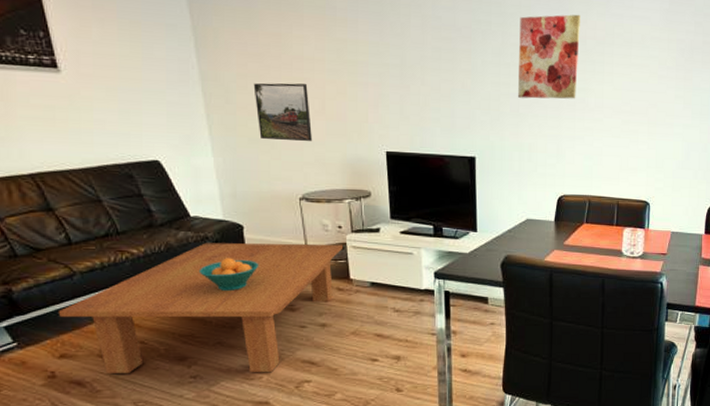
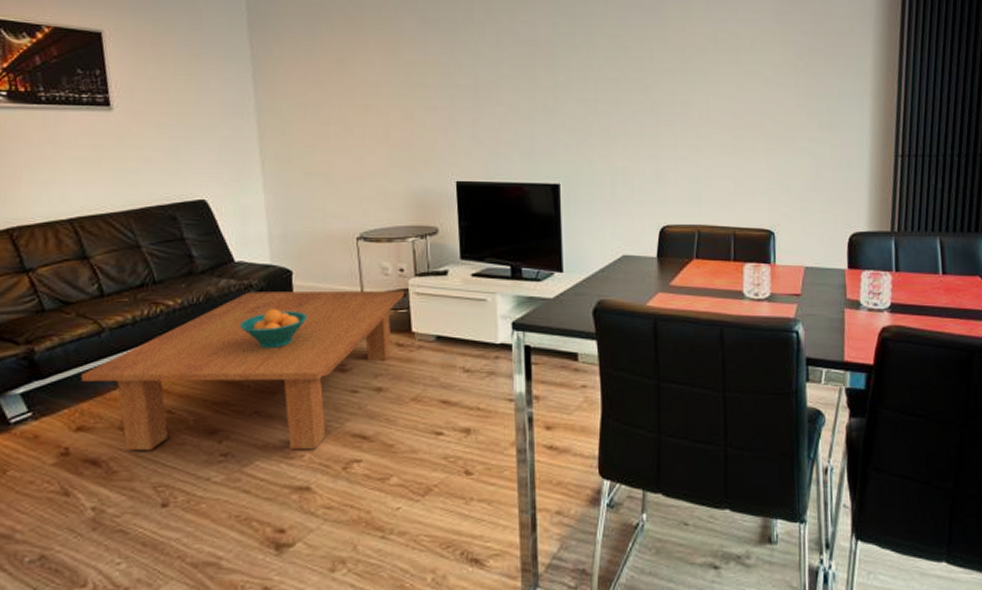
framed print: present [253,83,313,141] -> none [312,110,375,173]
wall art: present [517,14,580,99] -> none [607,21,678,116]

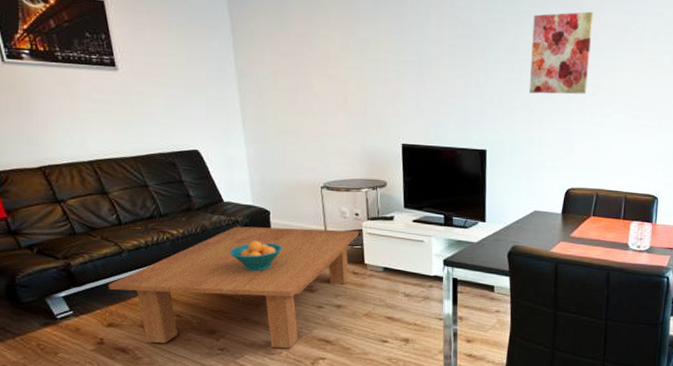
wall art: none [607,21,678,116] -> present [529,11,593,95]

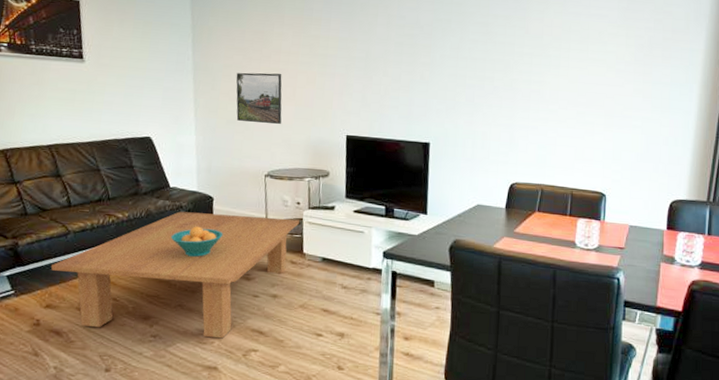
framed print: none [283,79,335,134] -> present [236,72,282,124]
wall art: present [529,11,593,95] -> none [473,13,537,91]

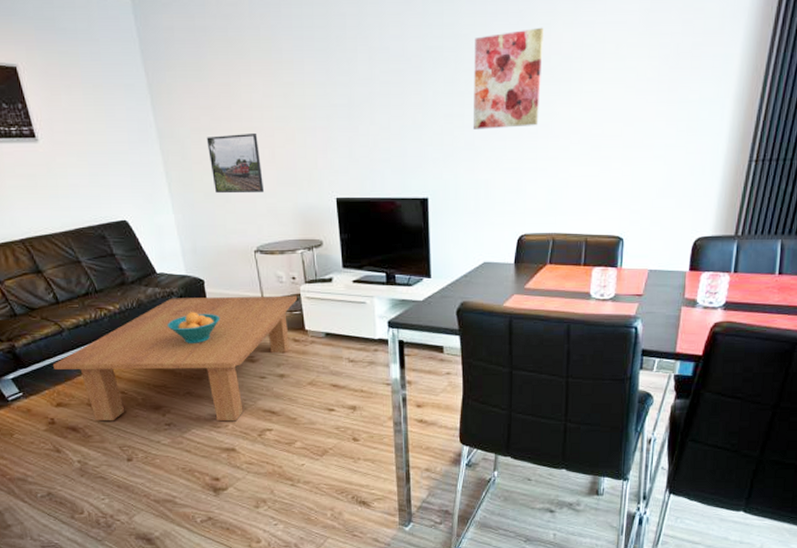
wall art: none [473,13,537,91] -> present [472,27,544,130]

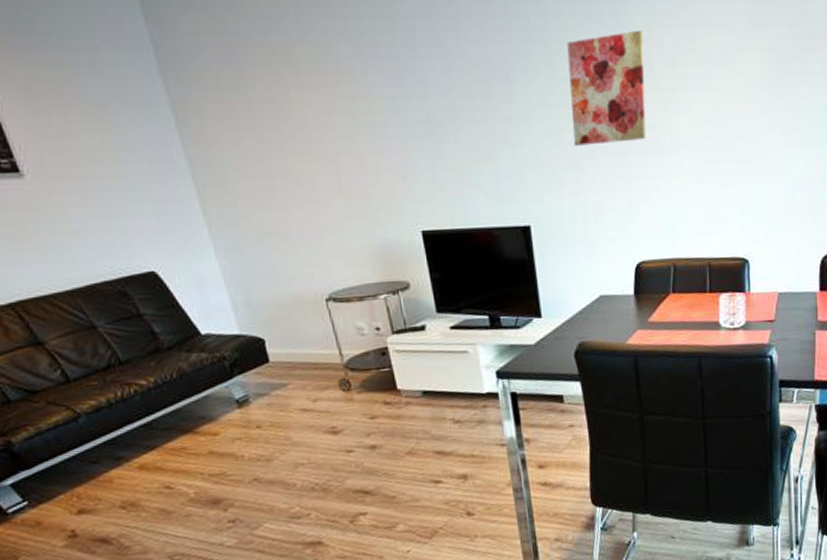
coffee table: present [53,295,298,422] -> none [68,349,385,526]
fruit bowl: present [167,312,220,343] -> none [220,378,290,418]
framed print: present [206,134,265,193] -> none [252,158,333,231]

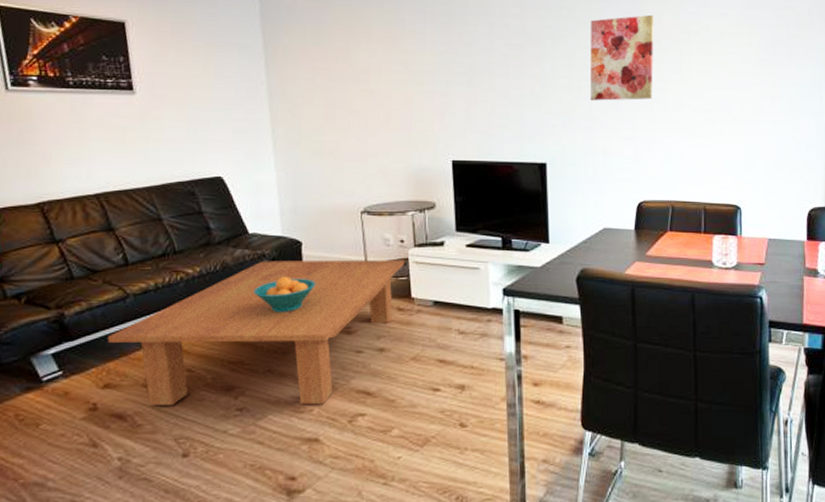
coffee table: none [68,349,385,526] -> present [108,259,405,407]
fruit bowl: none [220,378,290,418] -> present [253,276,316,312]

